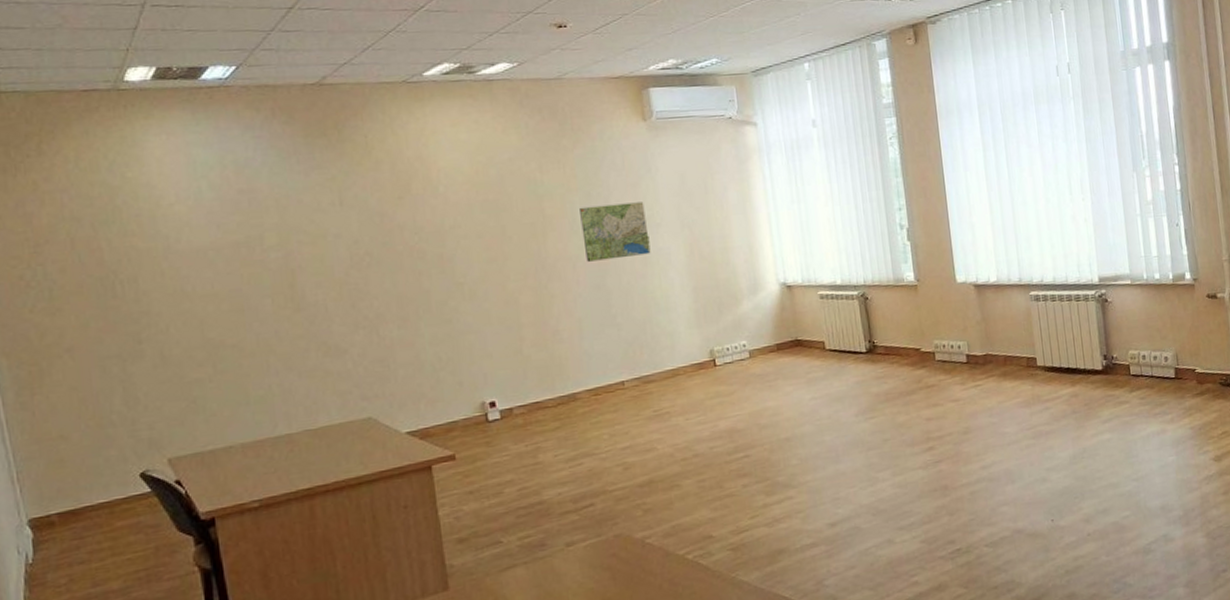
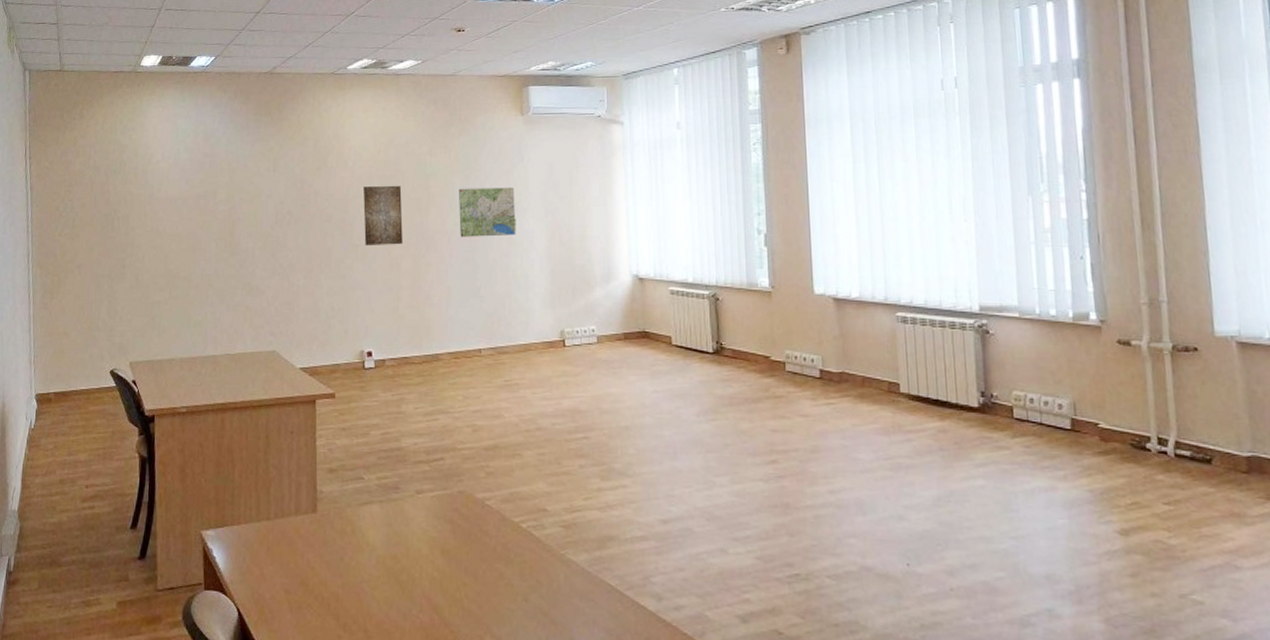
wall art: none [462,209,518,284] -> present [363,185,403,247]

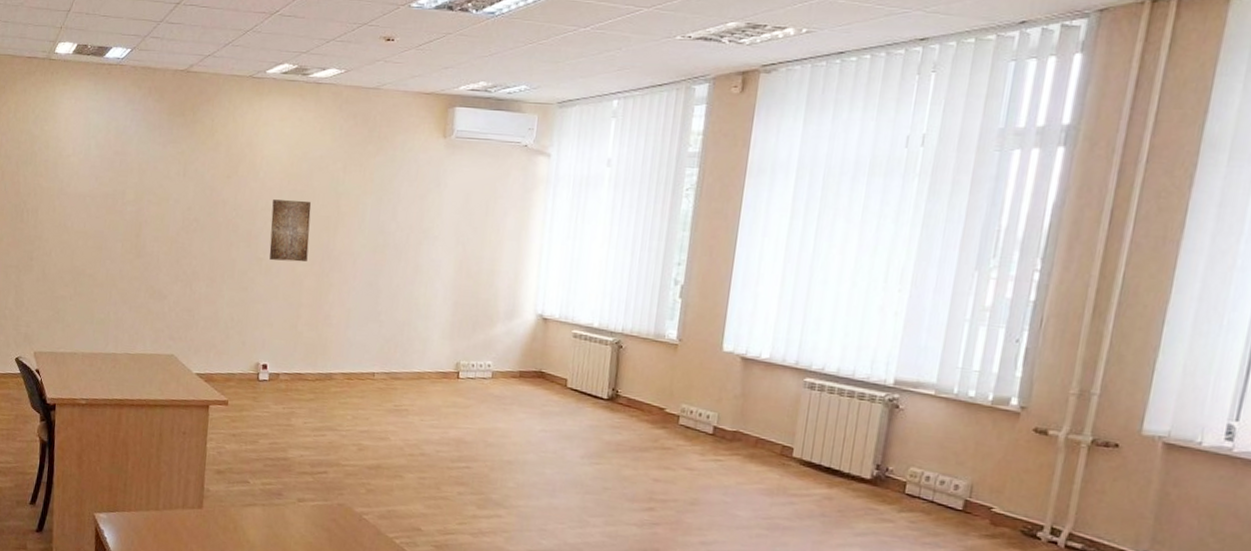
road map: present [459,187,516,237] -> none [366,209,427,263]

